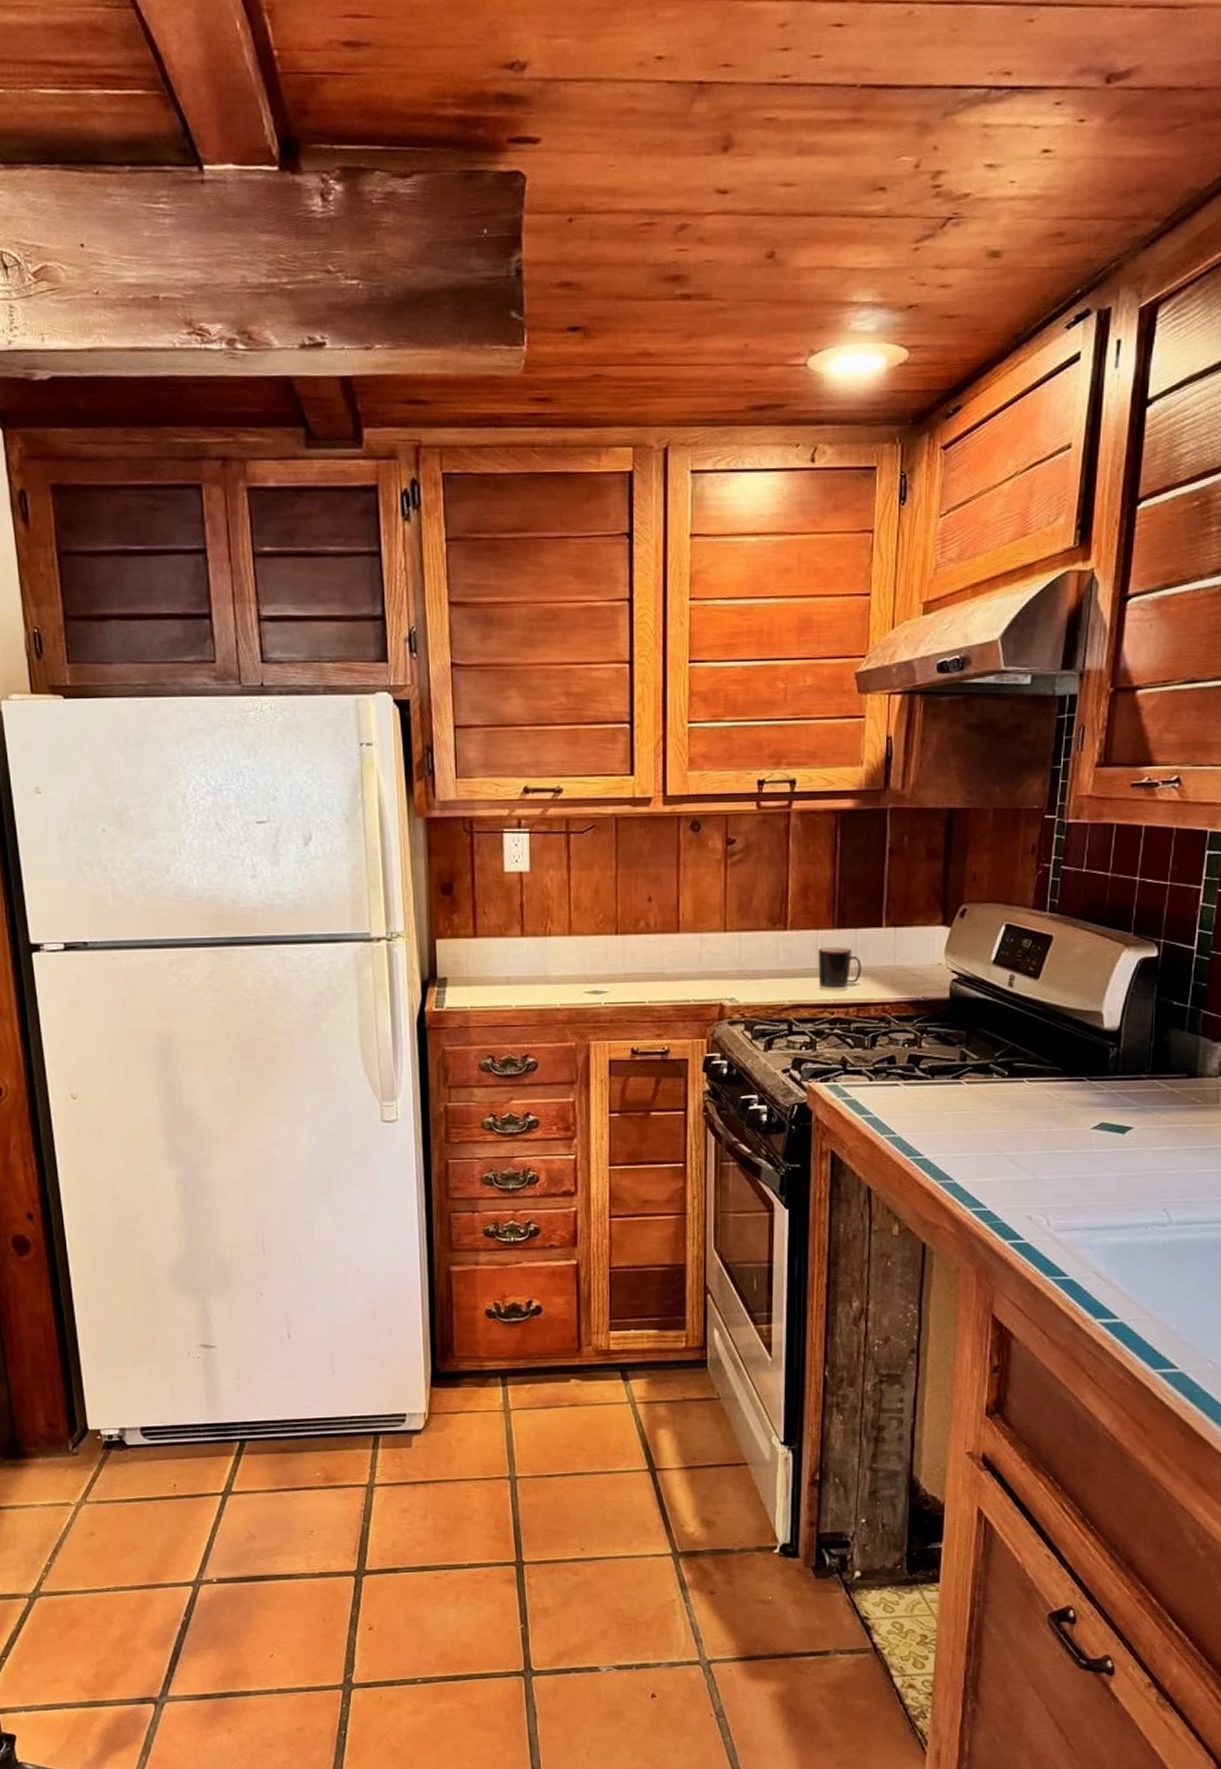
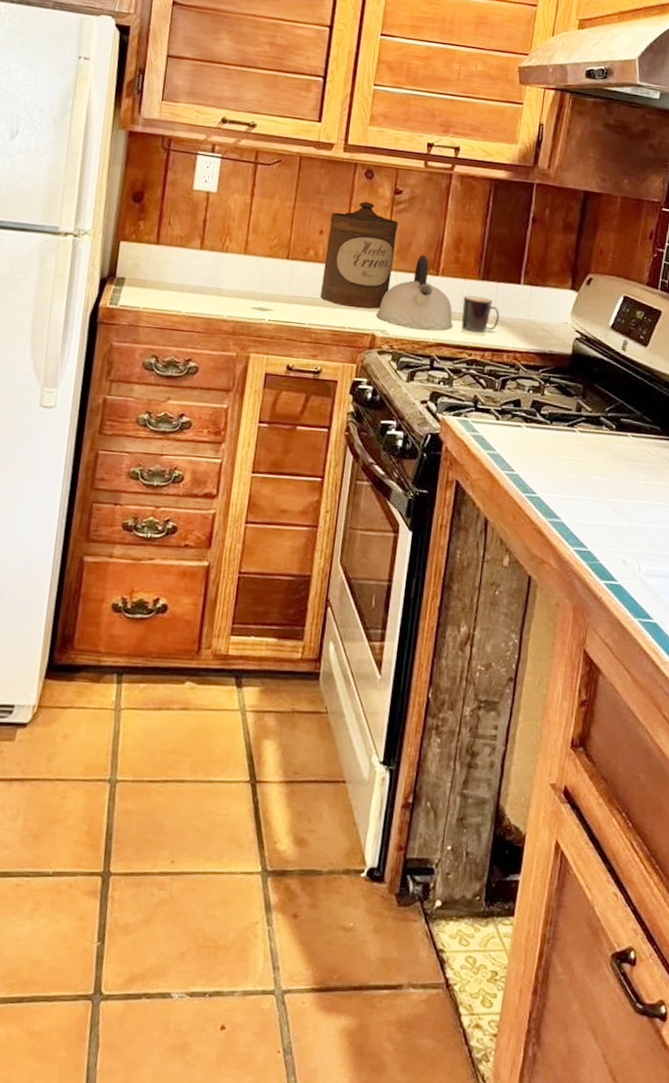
canister: none [657,858,735,977] -> present [320,201,398,309]
kettle: none [721,909,810,994] -> present [376,255,453,332]

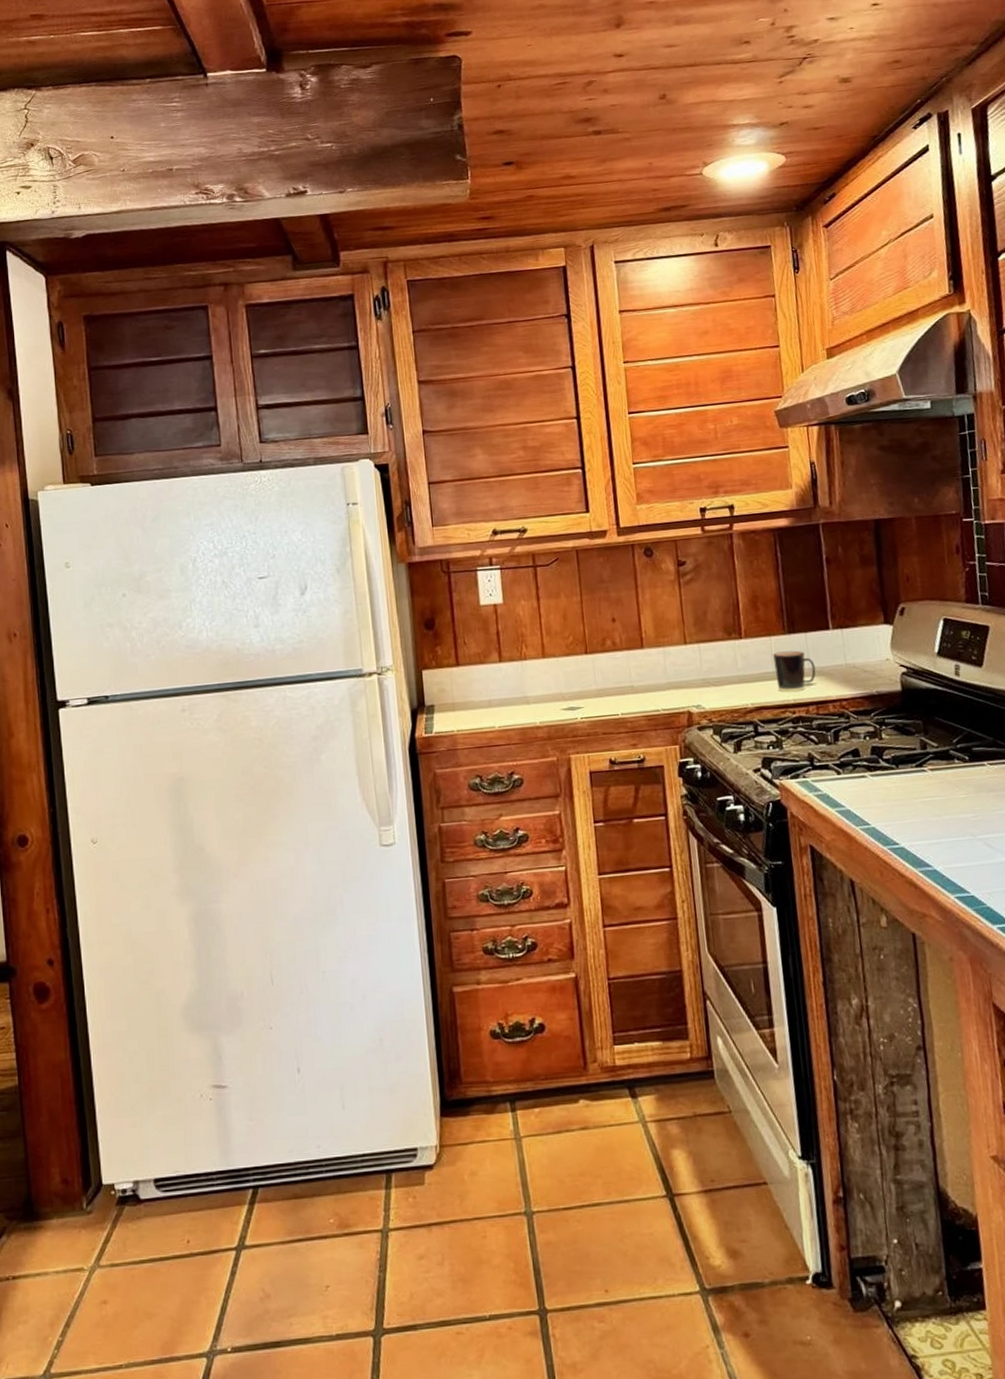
canister: present [320,201,398,309] -> none [619,580,695,689]
kettle: present [376,255,453,332] -> none [687,621,769,699]

